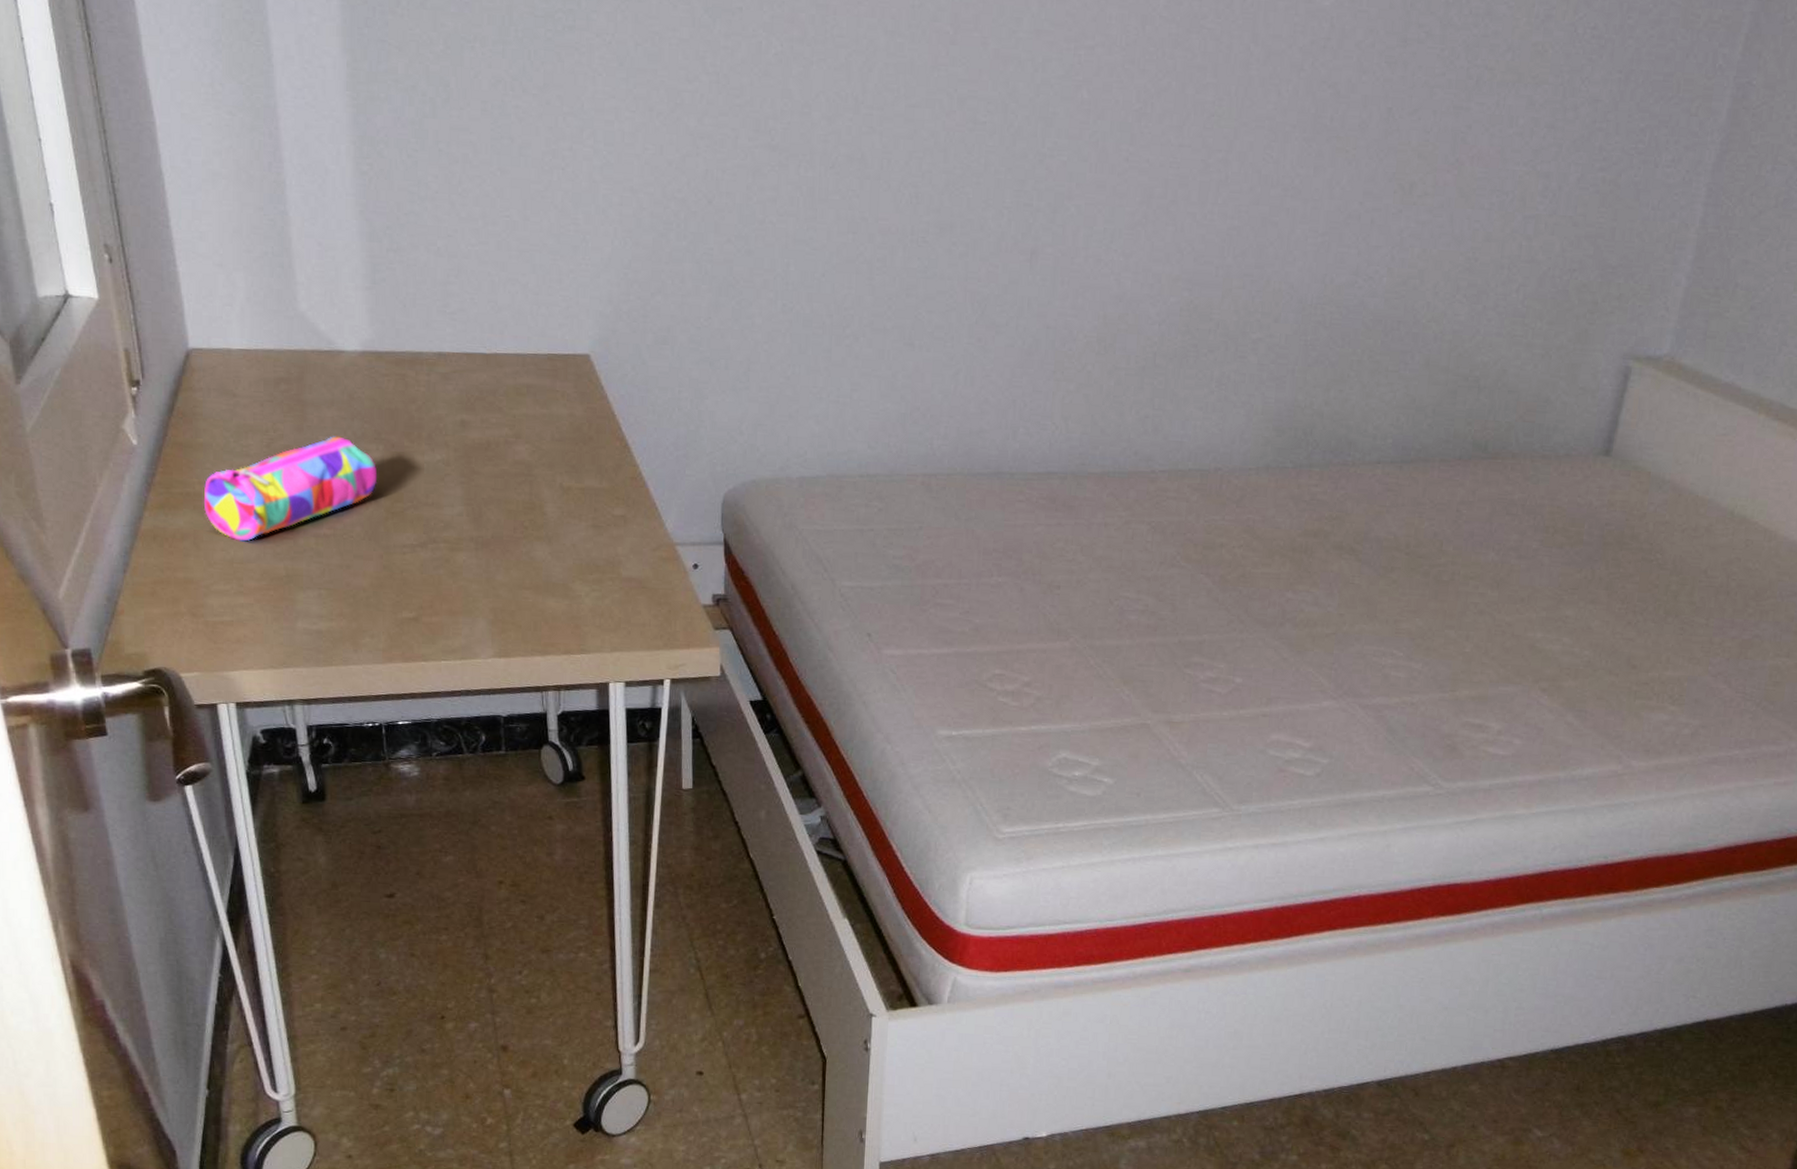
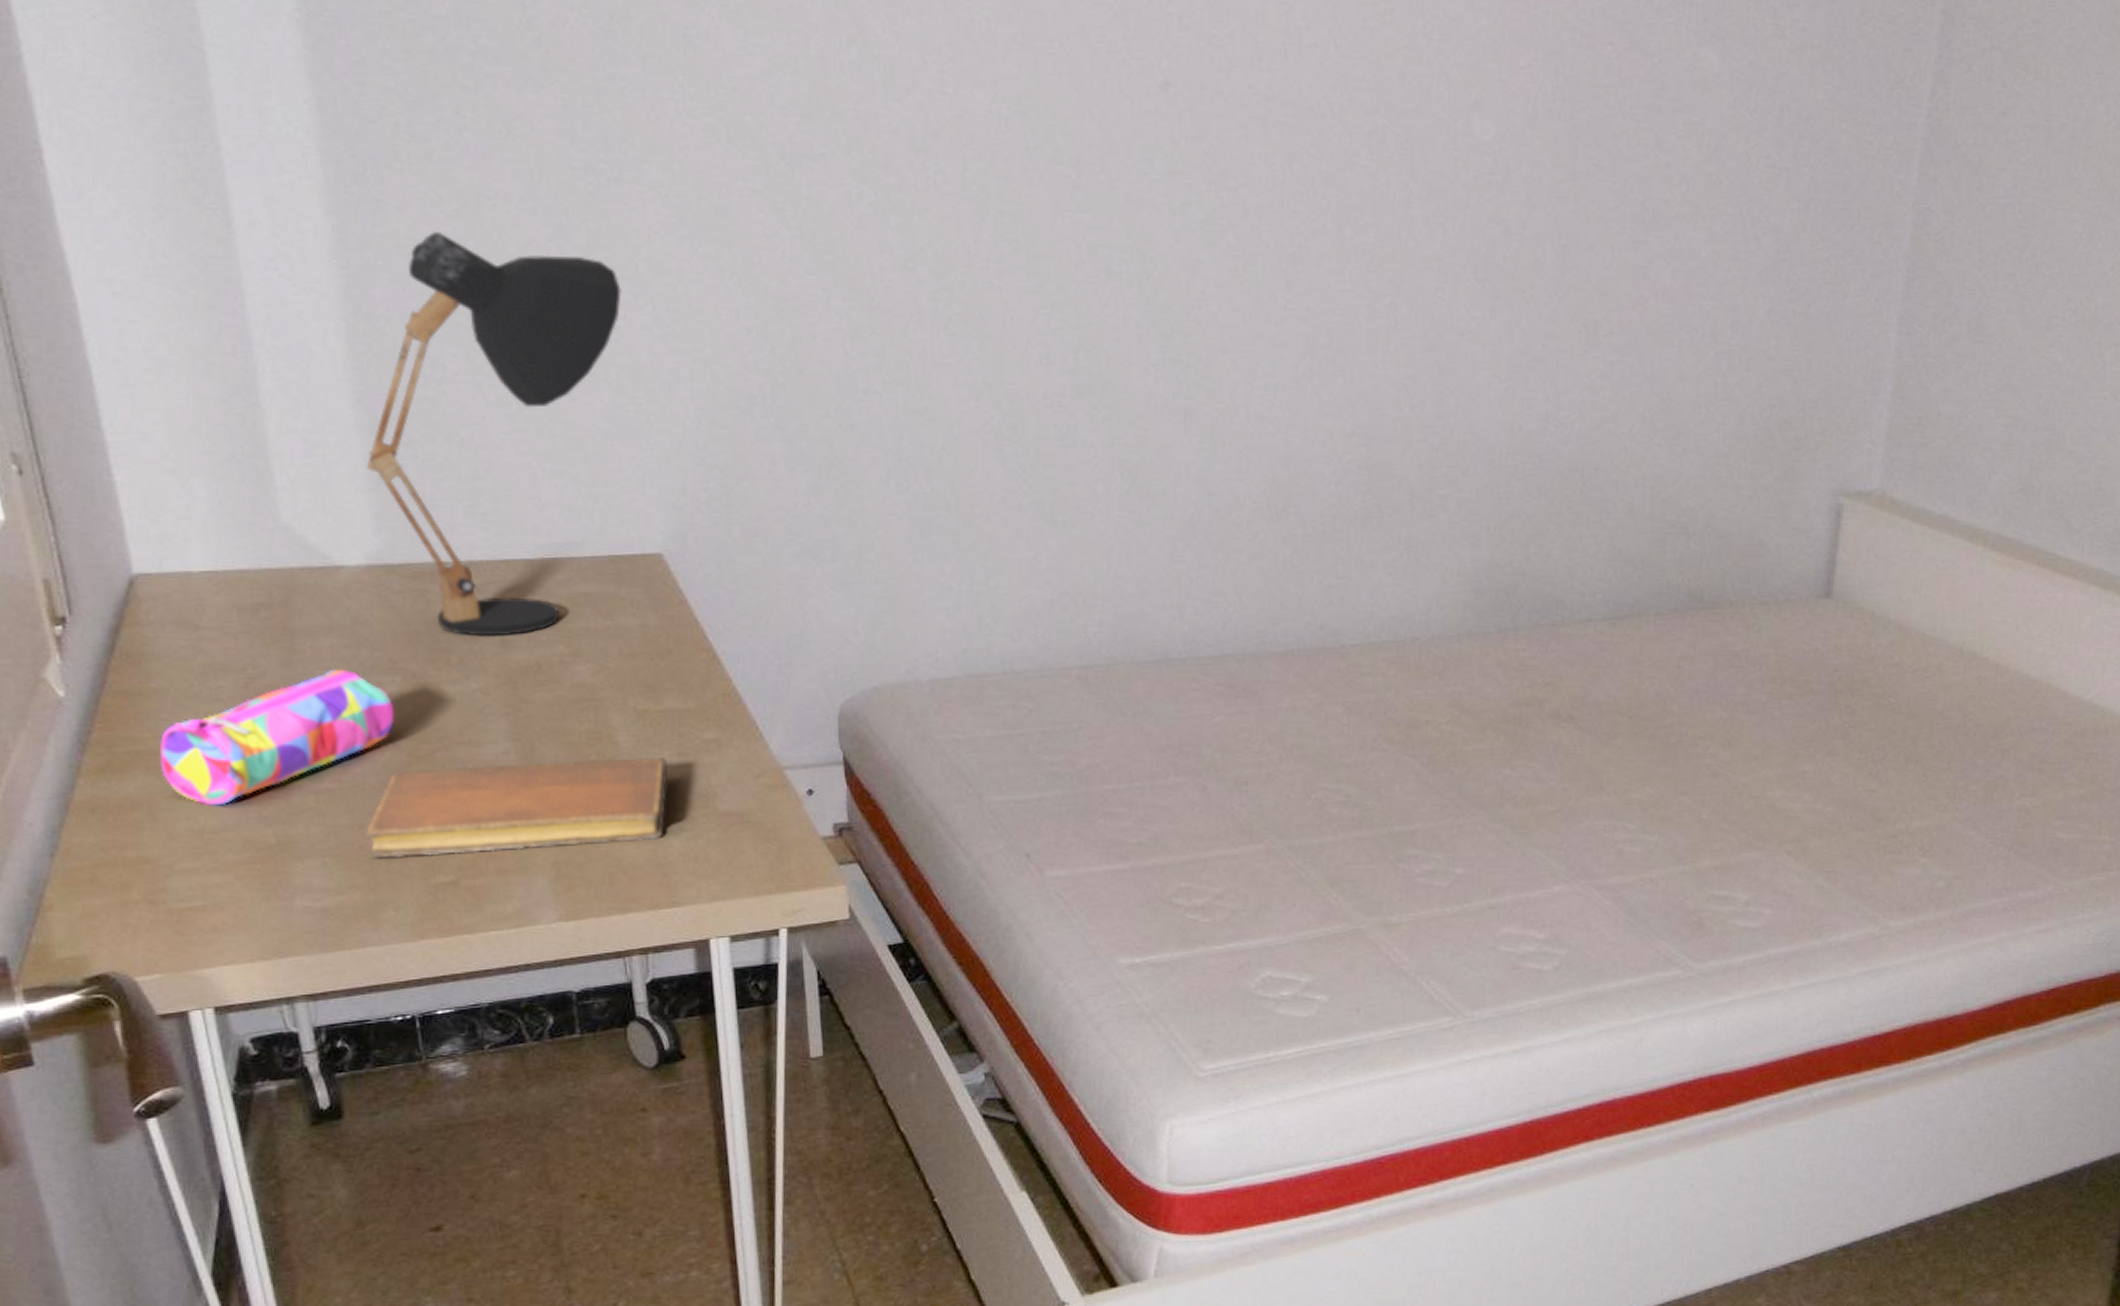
notebook: none [352,523,584,597] -> present [366,758,669,857]
desk lamp: none [364,68,569,417] -> present [366,231,622,636]

